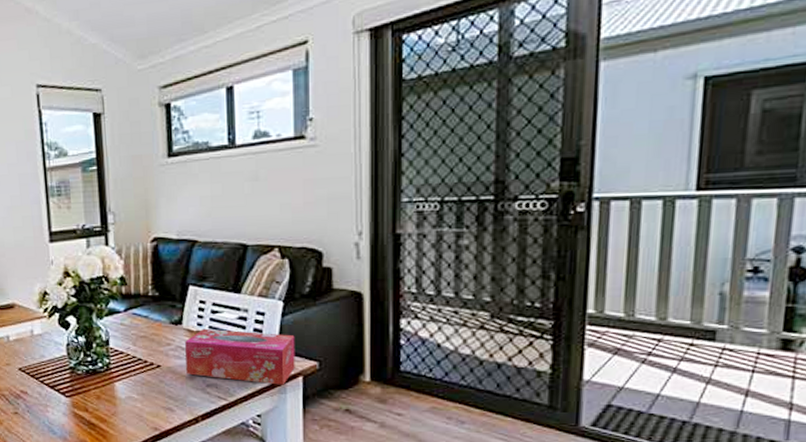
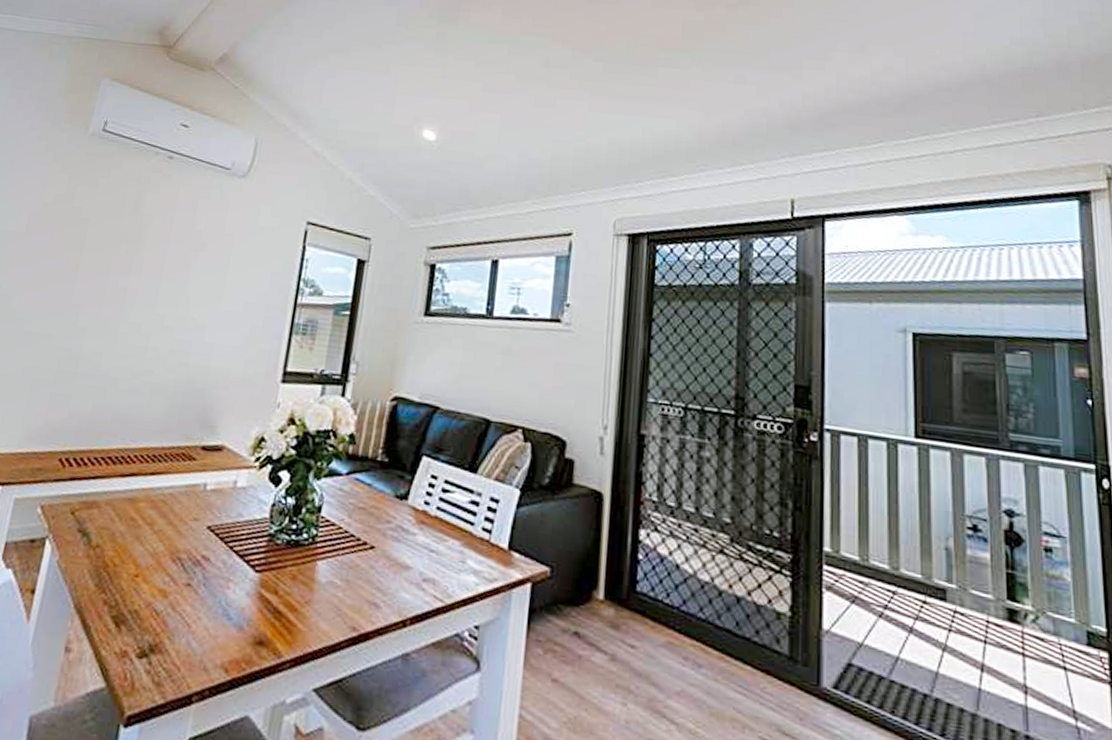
tissue box: present [185,328,295,385] -> none [402,508,528,591]

